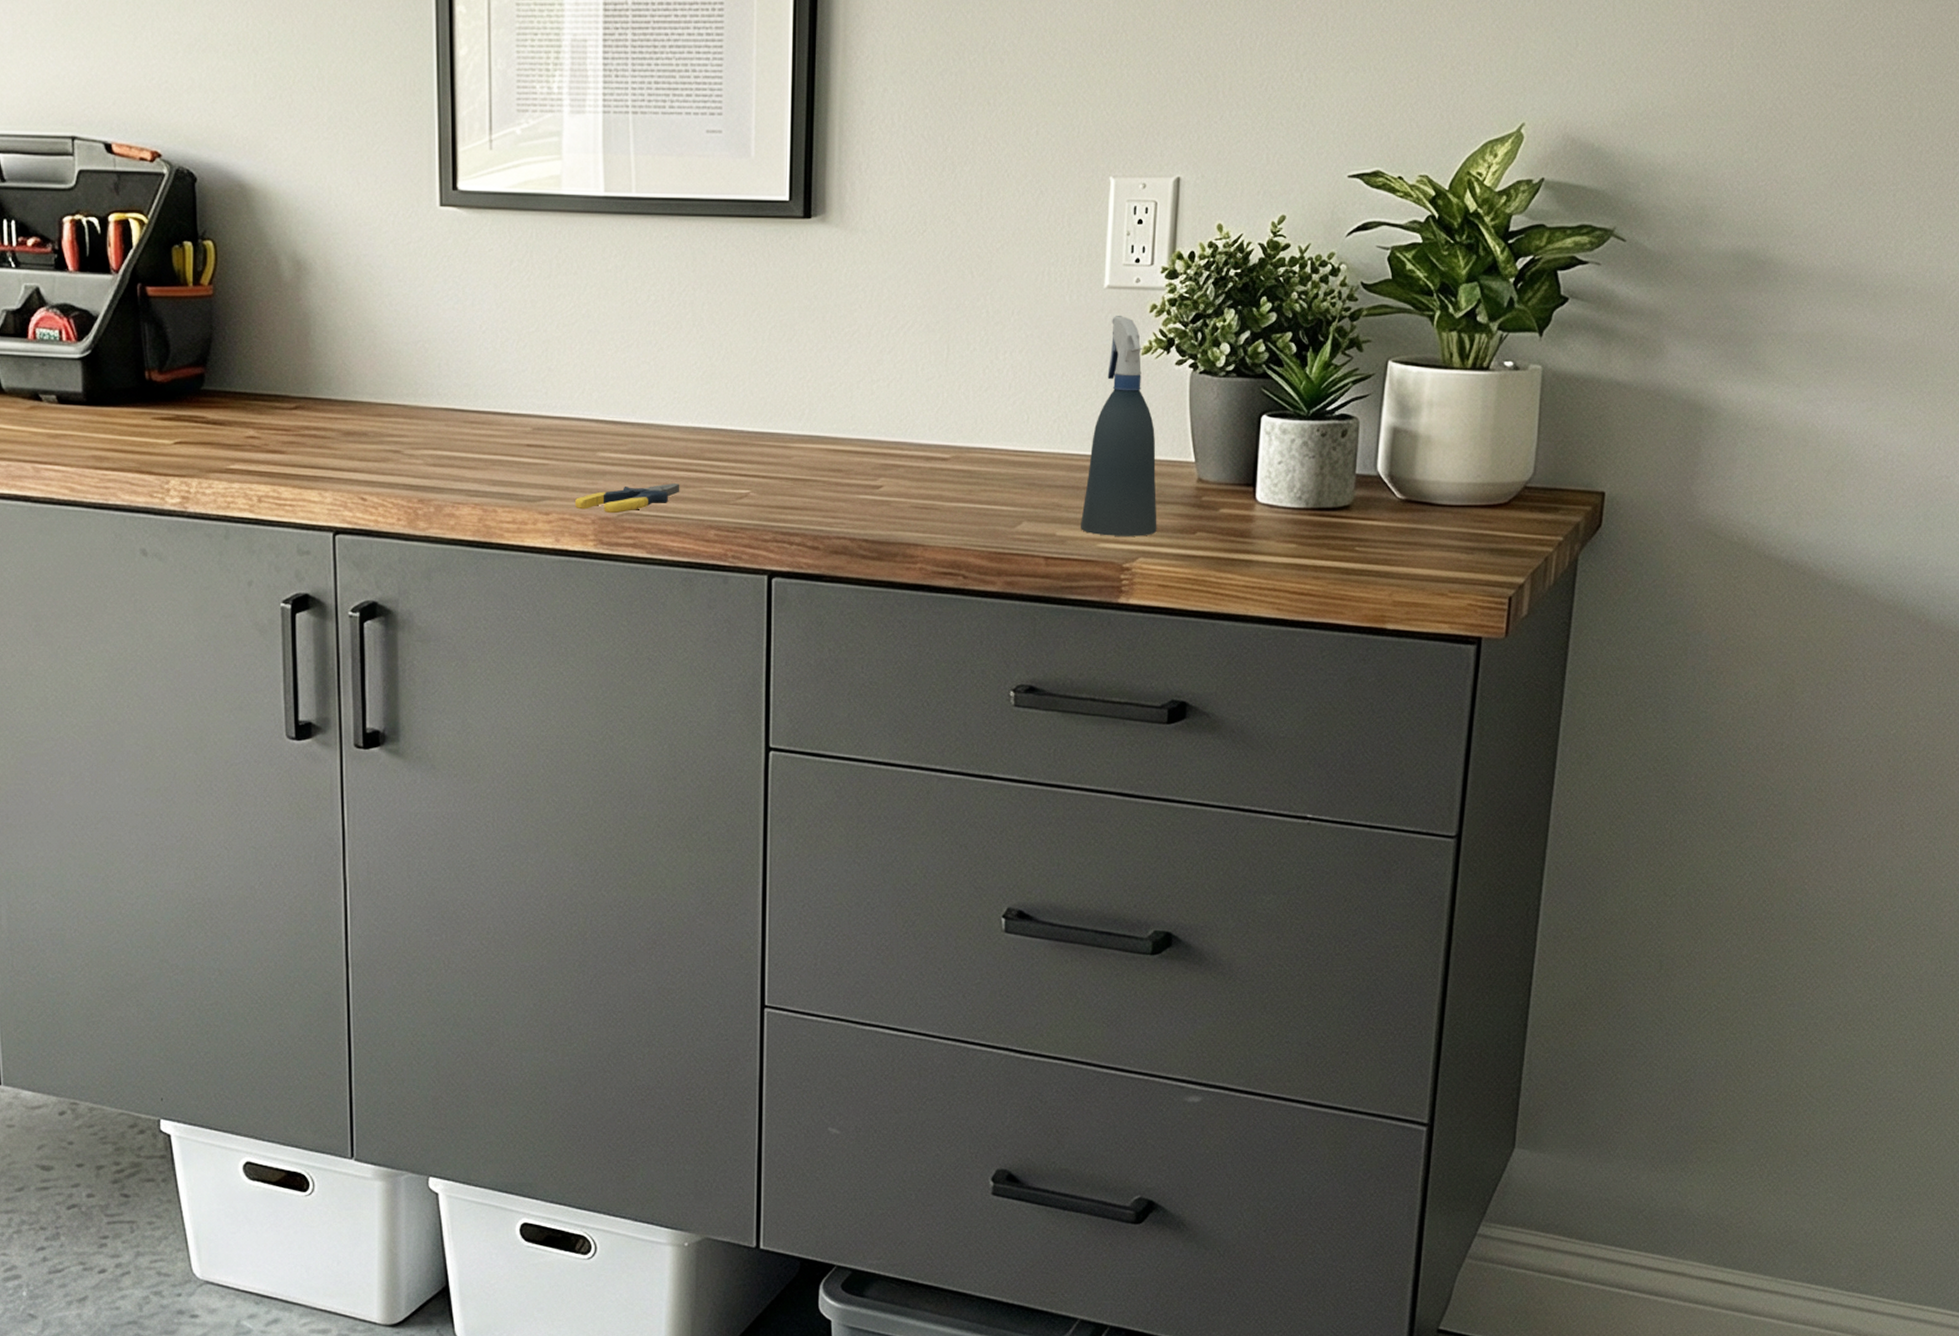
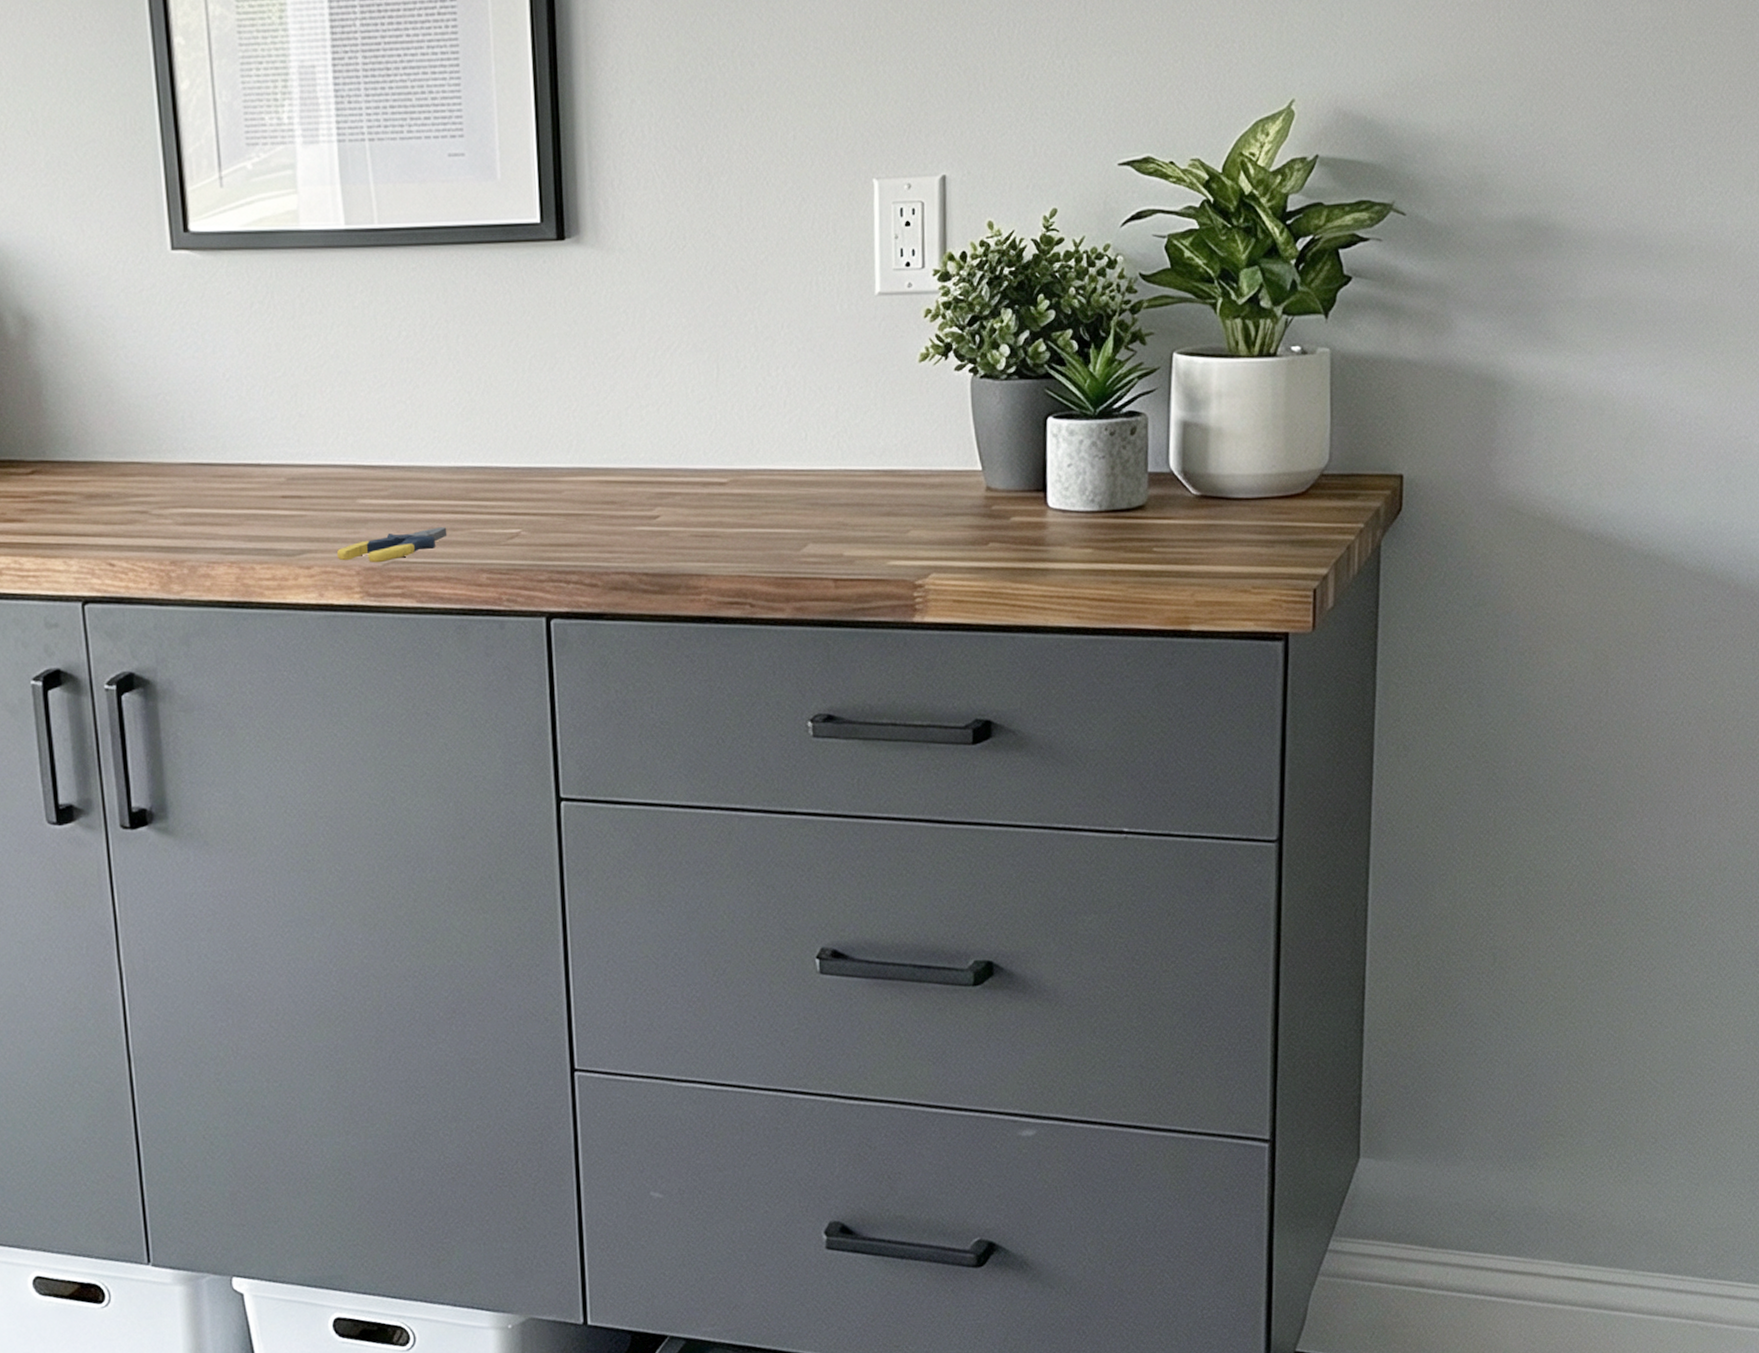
spray bottle: present [1081,316,1157,536] -> none [868,323,948,553]

